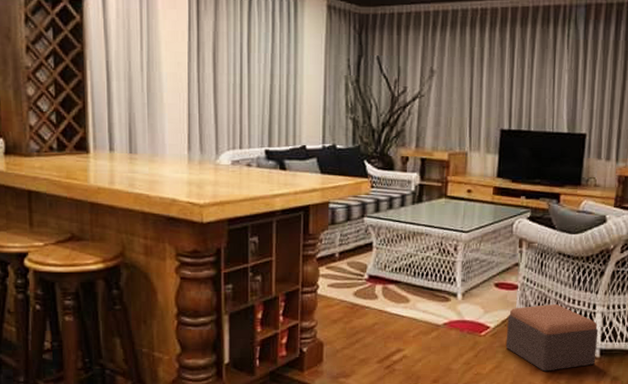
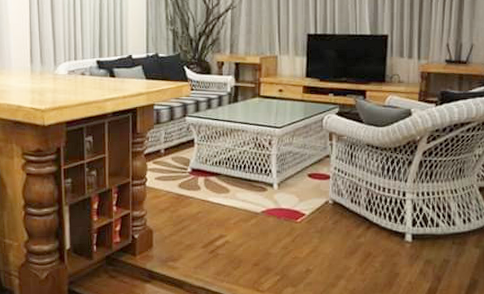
footstool: present [505,304,599,372] -> none [320,192,409,255]

